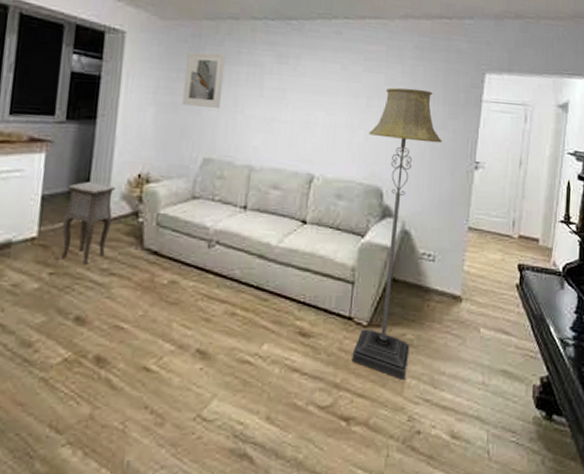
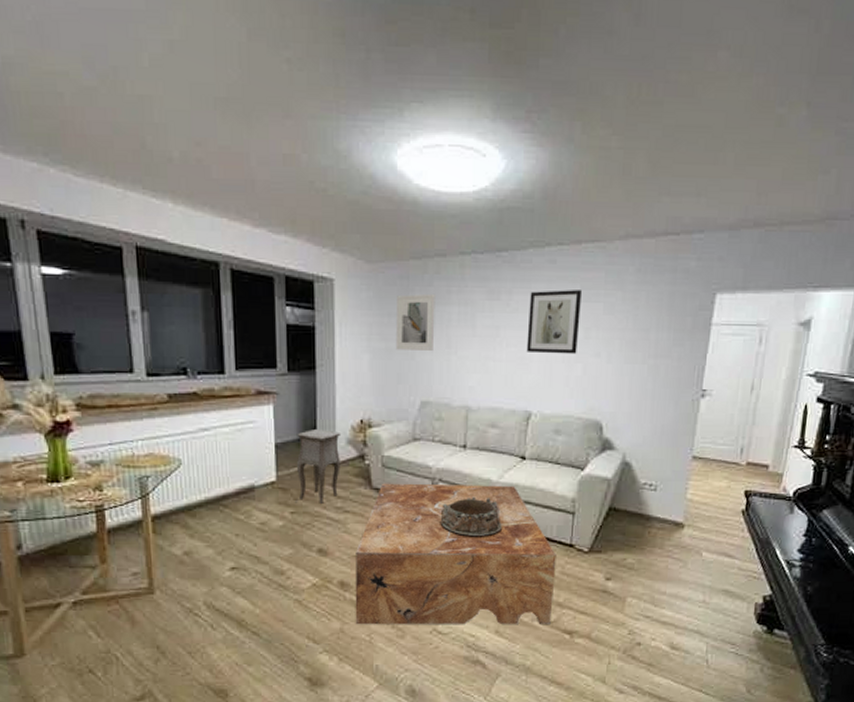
coffee table: none [108,243,335,410] -> present [355,483,556,625]
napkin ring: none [213,261,281,307] -> present [440,496,503,537]
wall art: none [311,58,365,121] -> present [526,290,581,354]
floor lamp: present [351,87,442,380] -> none [573,316,666,599]

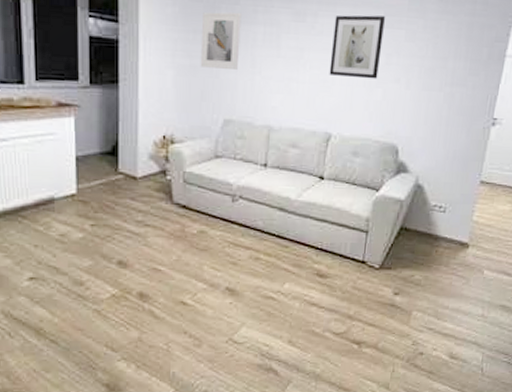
side table: present [295,428,342,504] -> none [96,142,144,217]
coffee table: present [355,483,556,625] -> none [153,198,349,335]
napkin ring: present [440,496,503,537] -> none [239,214,300,253]

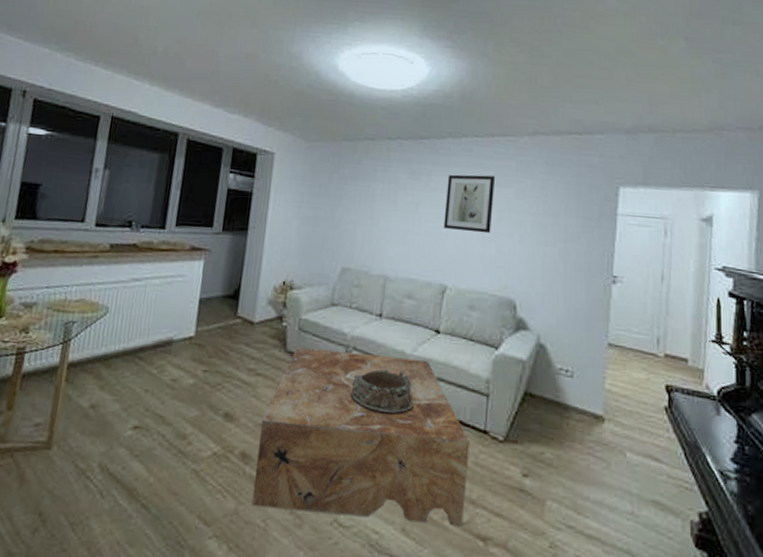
coffee table: none [153,198,349,335] -> present [251,346,470,526]
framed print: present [200,12,242,69] -> none [323,170,363,221]
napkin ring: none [239,214,300,253] -> present [350,368,415,415]

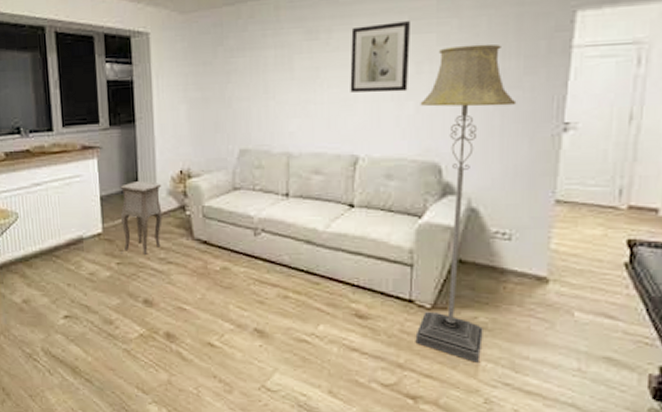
side table: none [209,286,264,364] -> present [120,180,162,255]
coffee table: present [251,346,470,526] -> none [180,233,394,387]
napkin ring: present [350,368,415,415] -> none [264,247,332,290]
floor lamp: none [488,201,577,502] -> present [415,43,517,363]

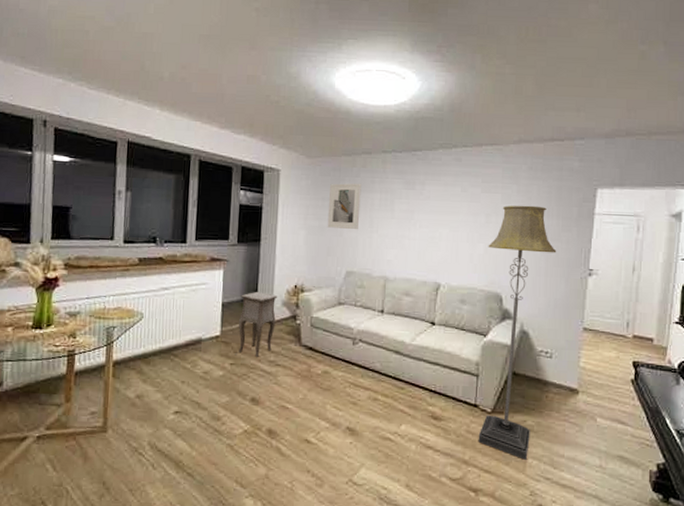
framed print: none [211,38,251,99] -> present [327,183,362,229]
wall art: present [350,21,410,93] -> none [436,182,483,236]

